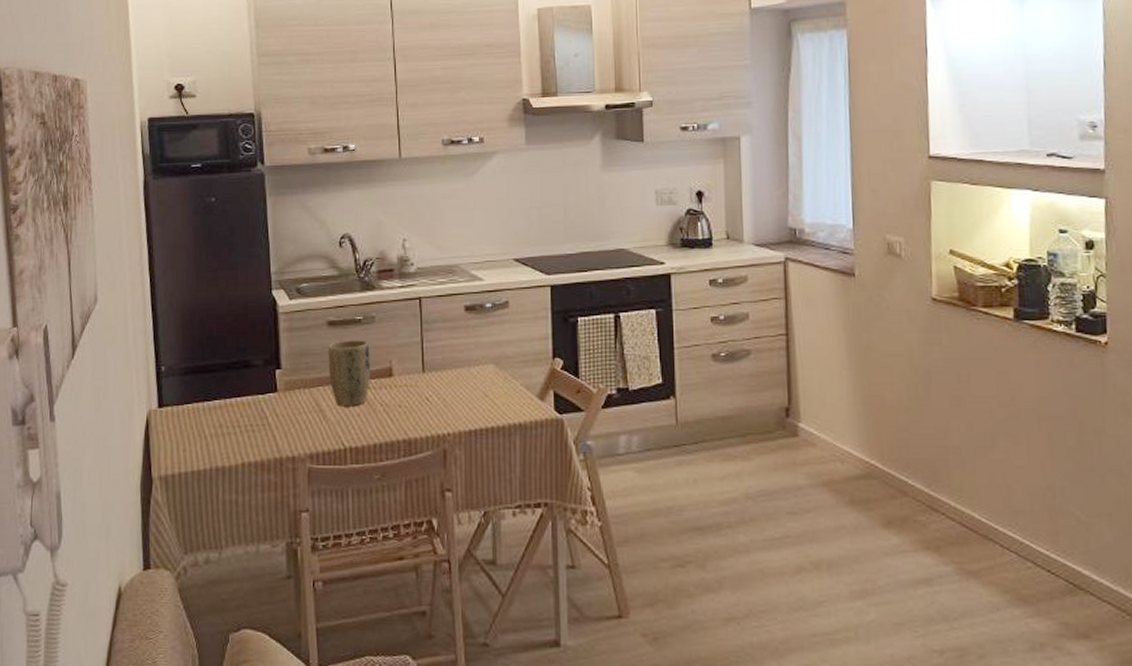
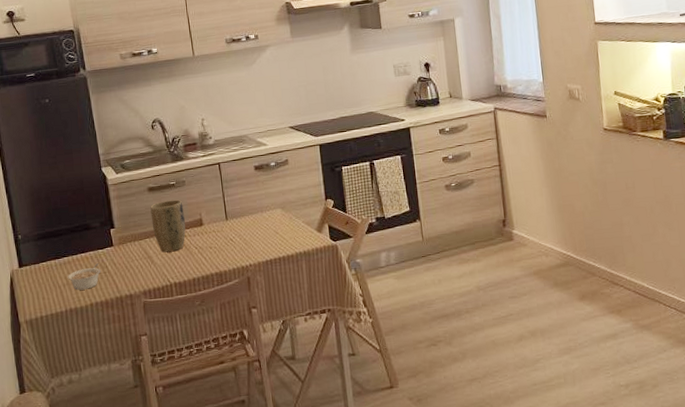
legume: none [216,412,259,444] -> present [67,263,101,290]

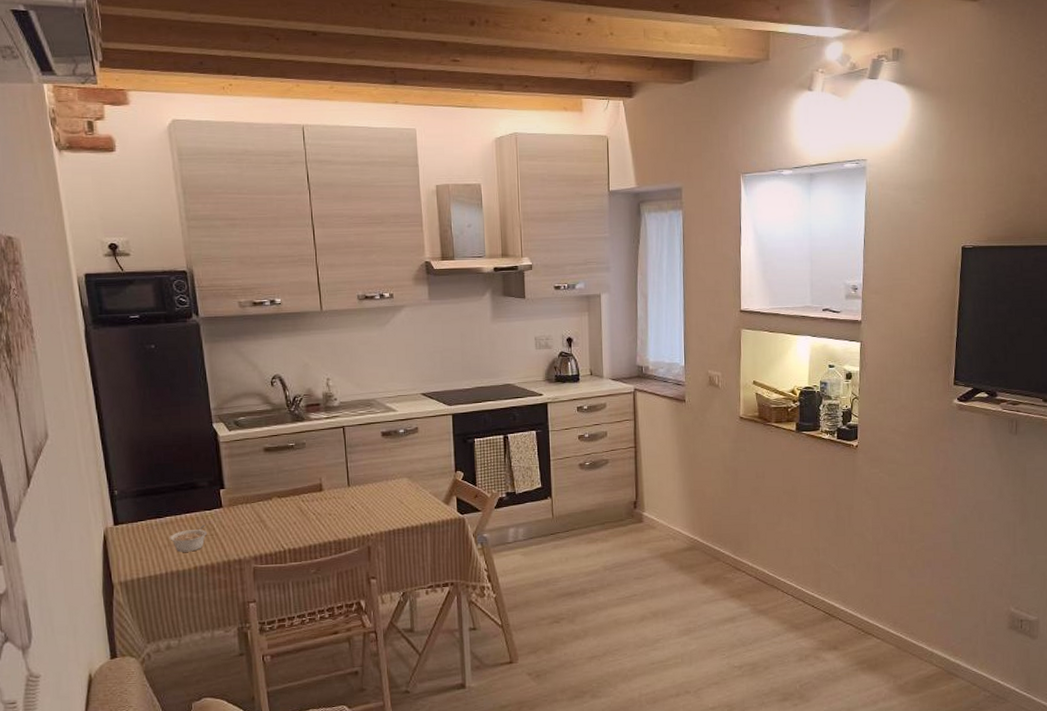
plant pot: present [150,199,186,253] -> none [265,462,304,517]

